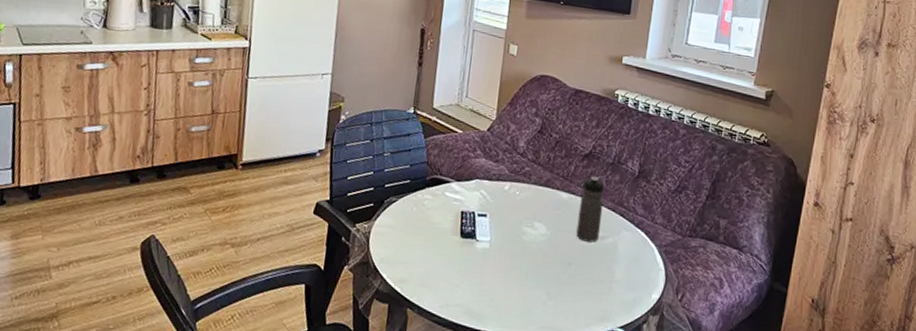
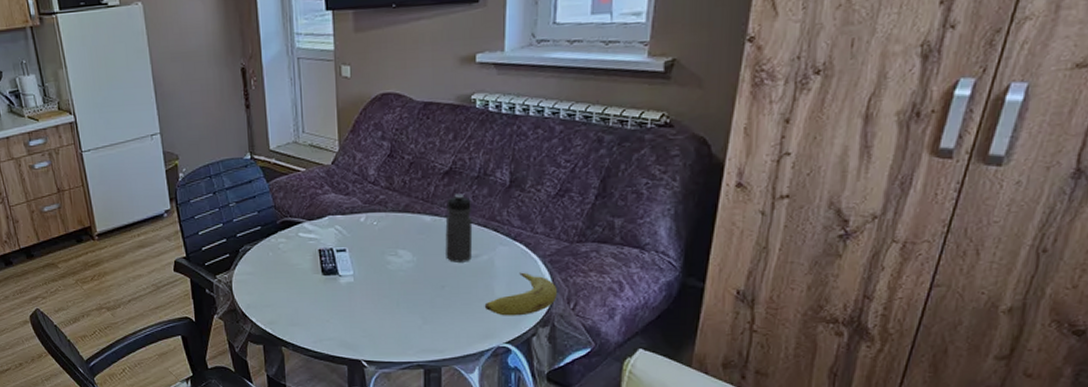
fruit: none [604,258,668,302] -> present [484,272,557,316]

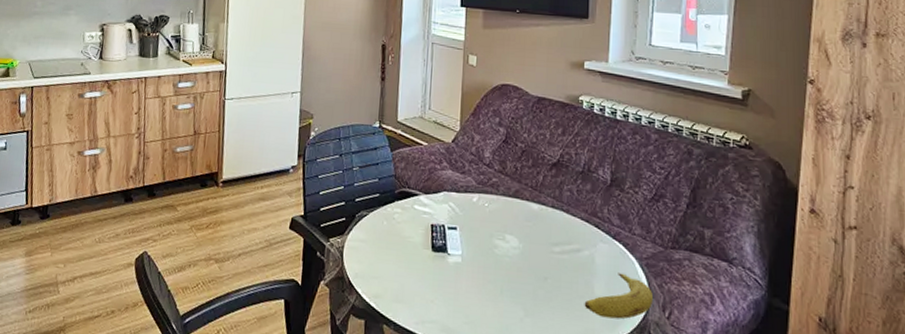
water bottle: present [445,193,473,263] -> none [550,186,576,256]

